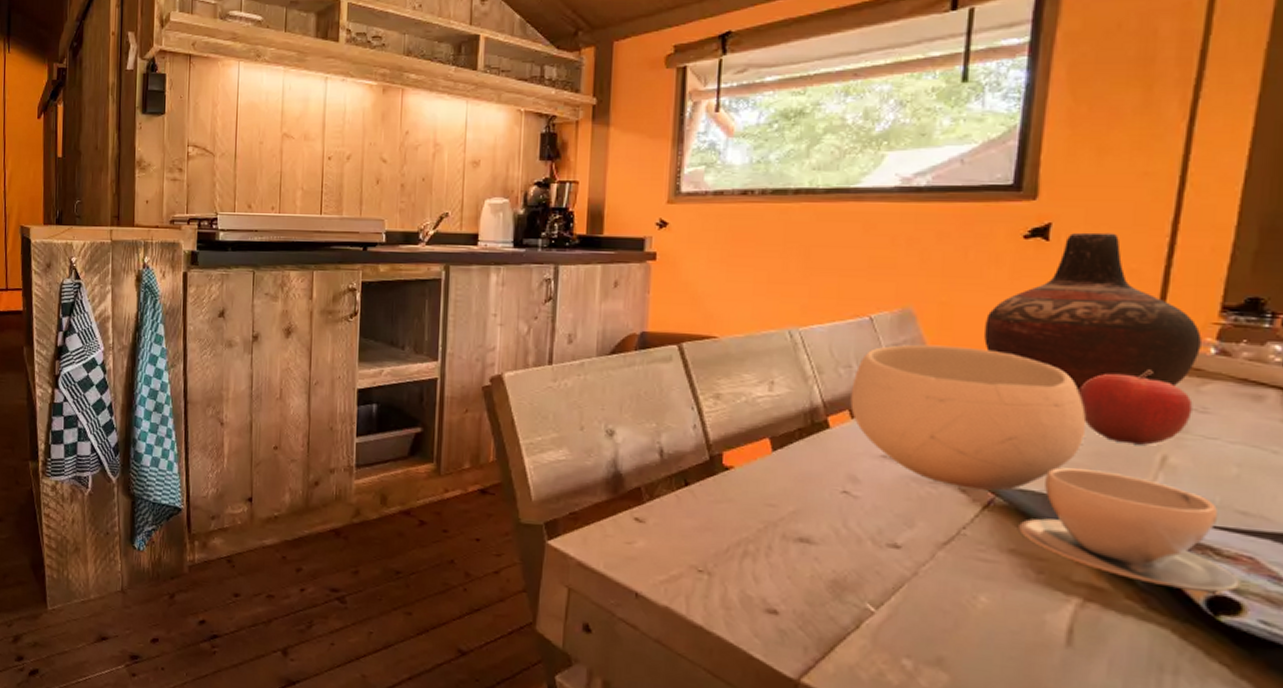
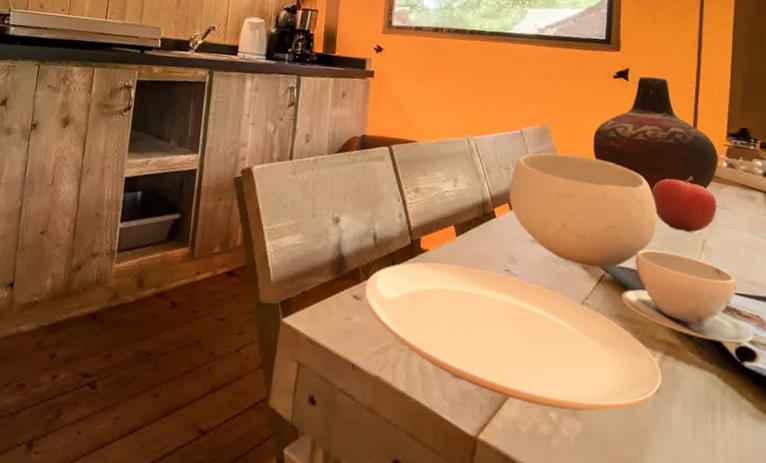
plate: none [649,481,1078,663] -> present [365,262,662,411]

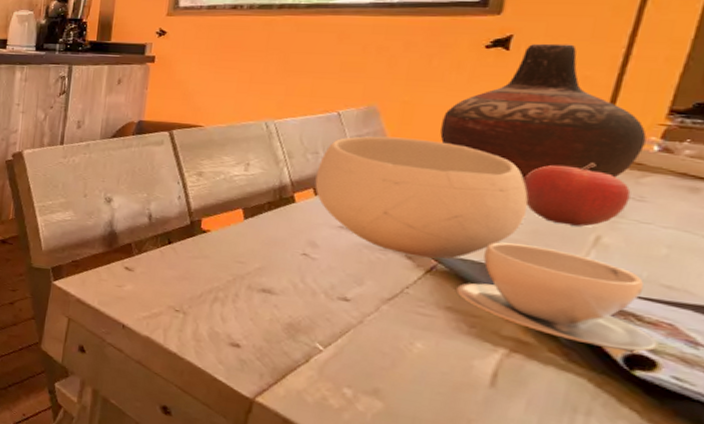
plate: present [365,262,662,411] -> none [137,241,503,397]

